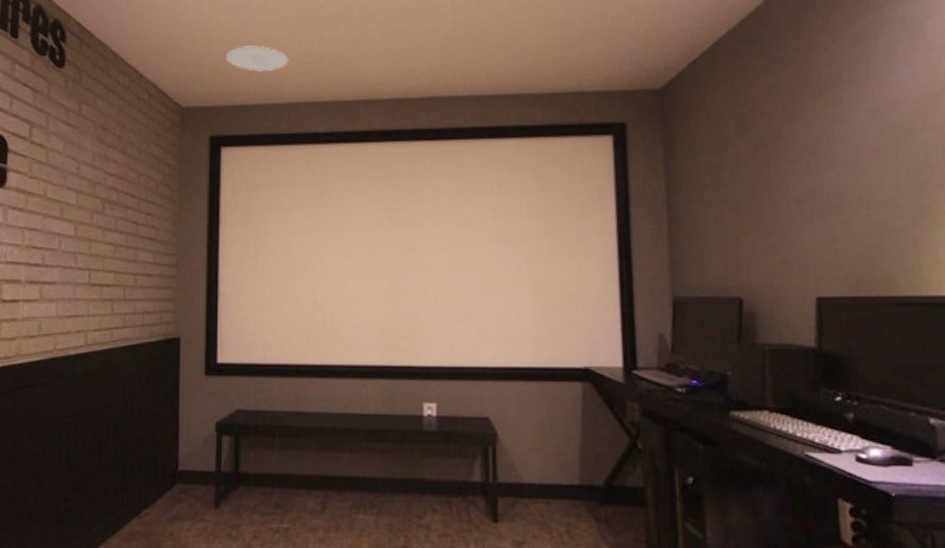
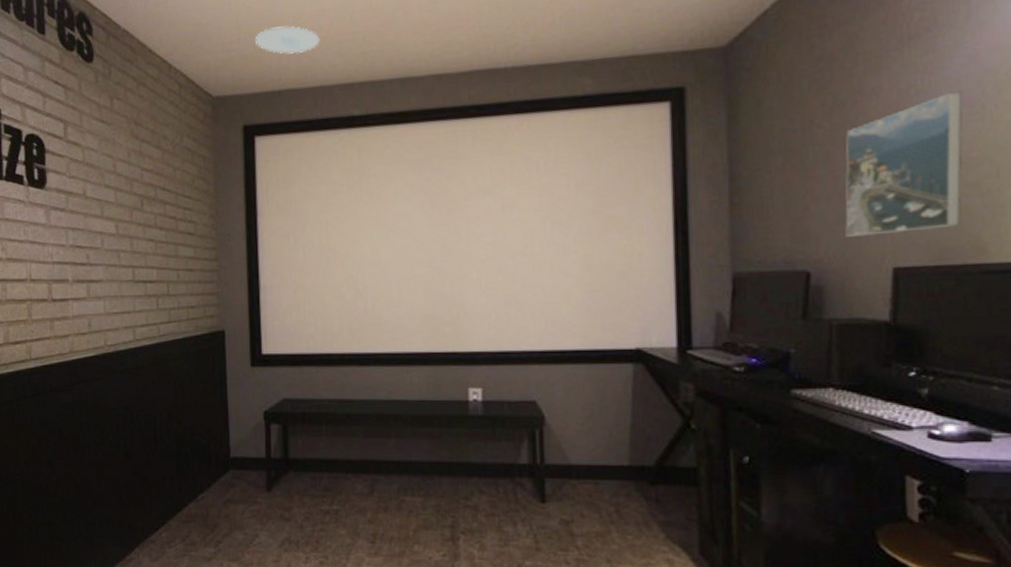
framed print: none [769,140,873,267] -> present [845,91,962,237]

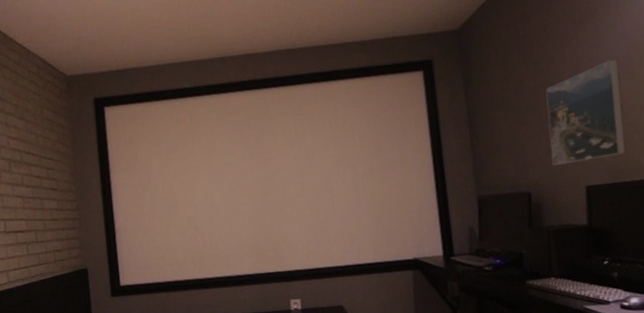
recessed light: present [255,26,320,54] -> none [100,18,154,40]

